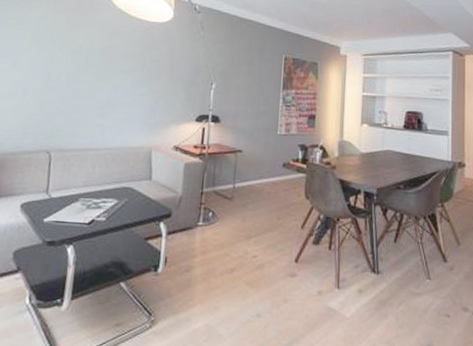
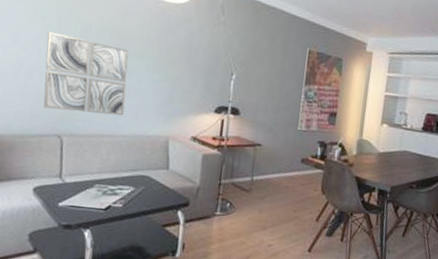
wall art: none [35,55,116,129] -> present [43,32,129,116]

